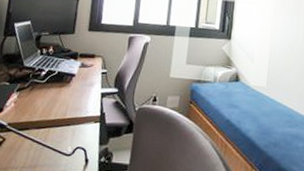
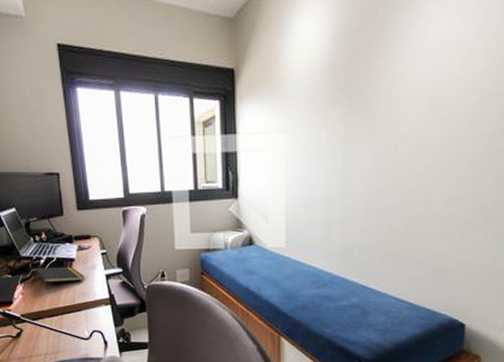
notepad: none [33,79,82,101] -> present [34,266,85,290]

